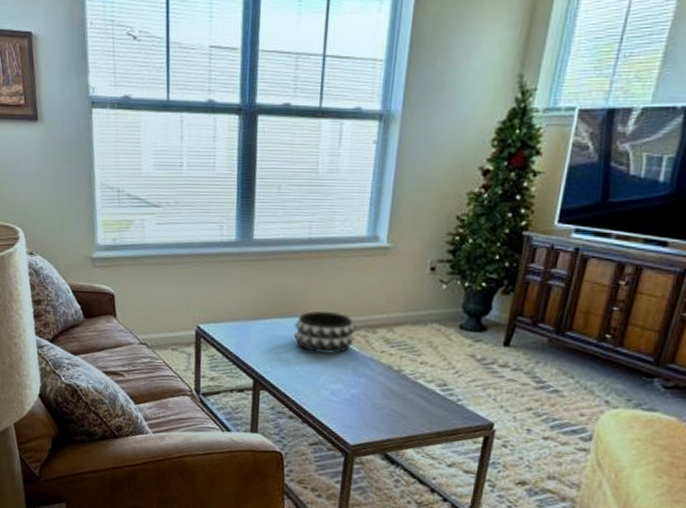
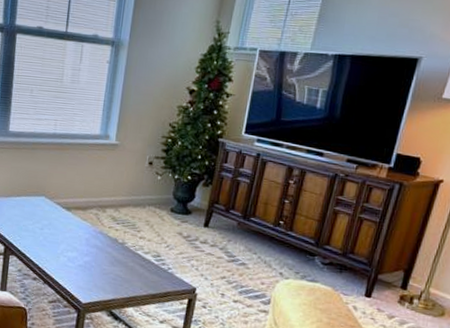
decorative bowl: present [294,310,355,354] -> none [39,191,89,228]

